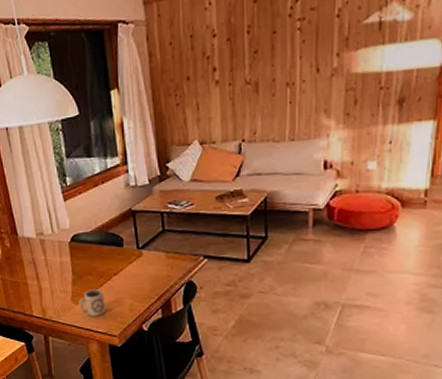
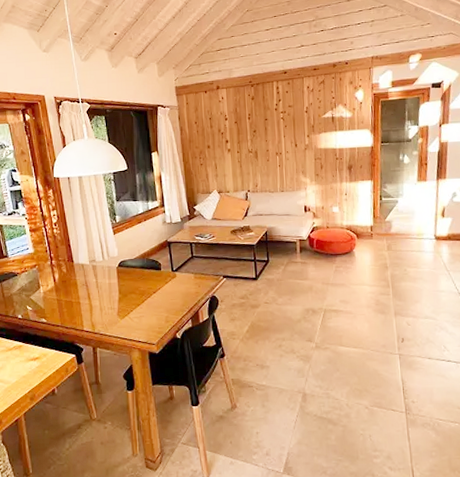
cup: present [79,289,106,317] -> none [124,305,147,329]

